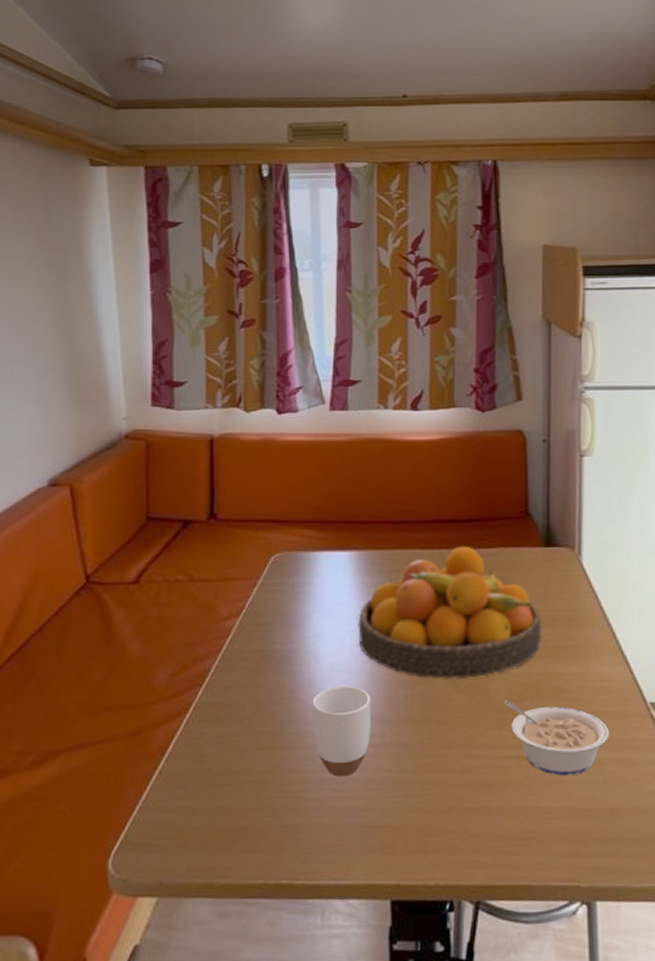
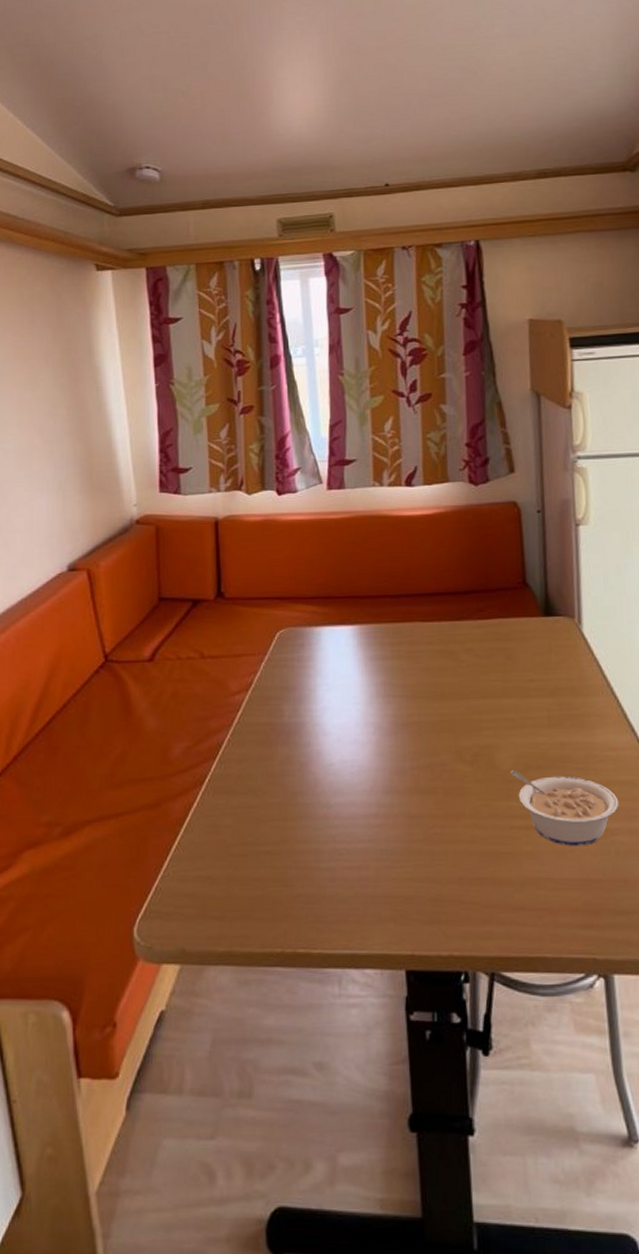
mug: present [312,686,372,777] -> none [321,757,380,848]
fruit bowl: present [358,546,542,679] -> none [362,617,545,750]

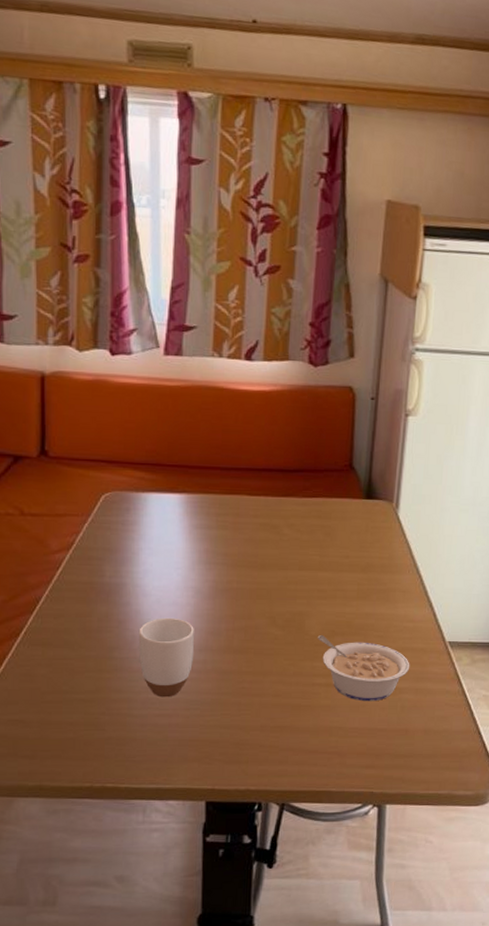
mug: none [321,757,380,848] -> present [138,617,195,698]

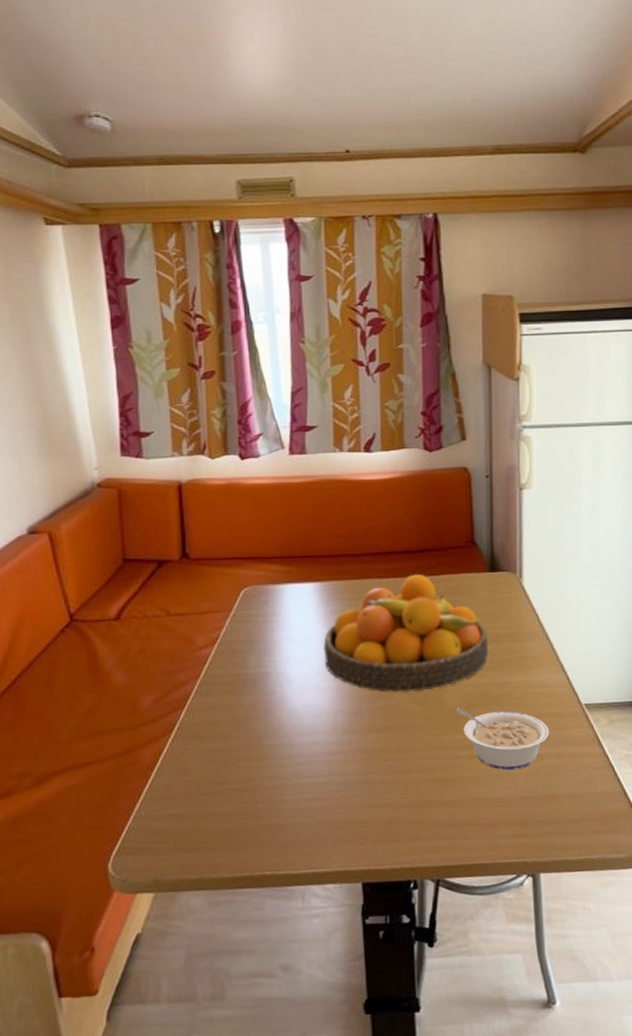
mug: present [138,617,195,698] -> none [285,702,339,782]
fruit bowl: none [184,494,357,615] -> present [323,574,489,693]

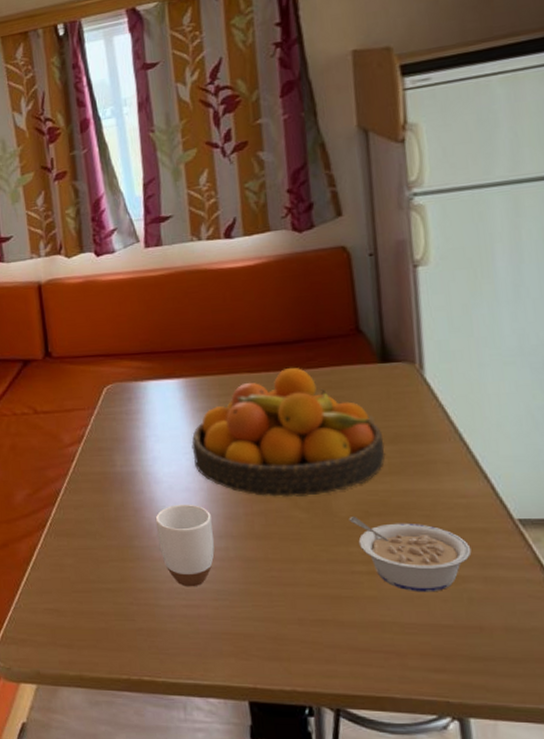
mug: none [285,702,339,782] -> present [155,504,215,587]

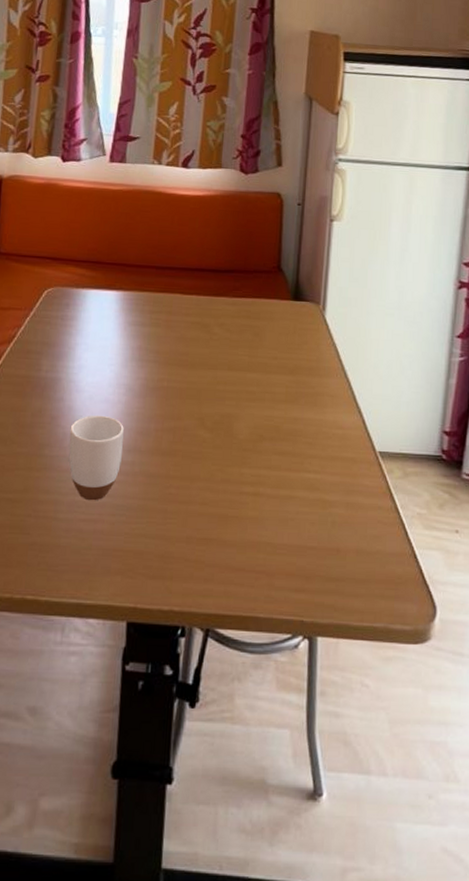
fruit bowl: present [192,367,385,497] -> none [117,294,285,417]
legume: present [349,515,472,592] -> none [245,438,340,515]

